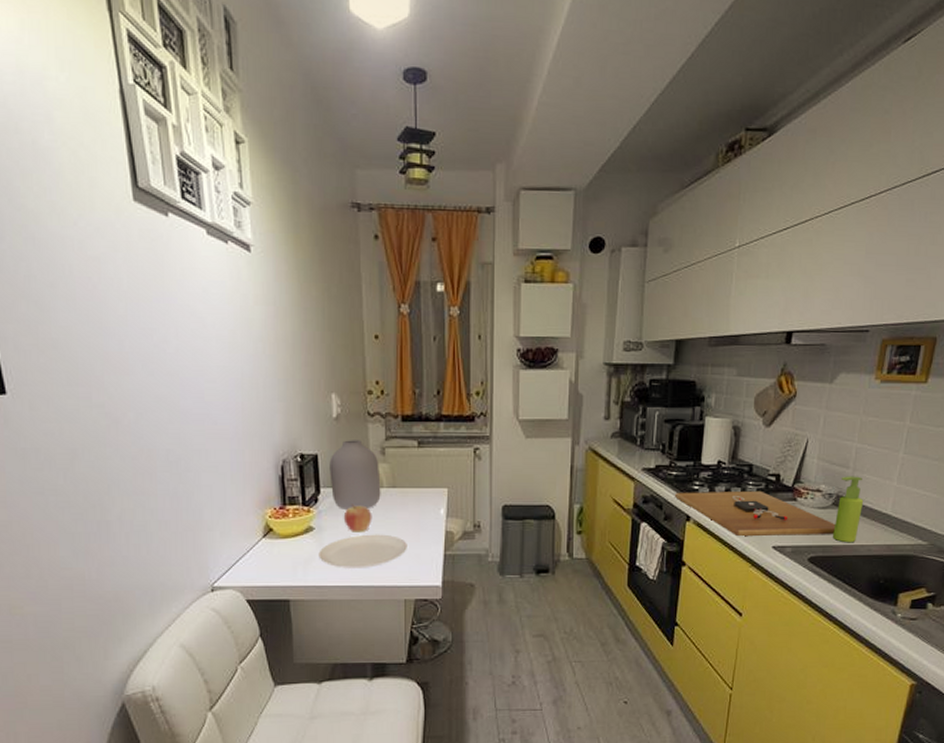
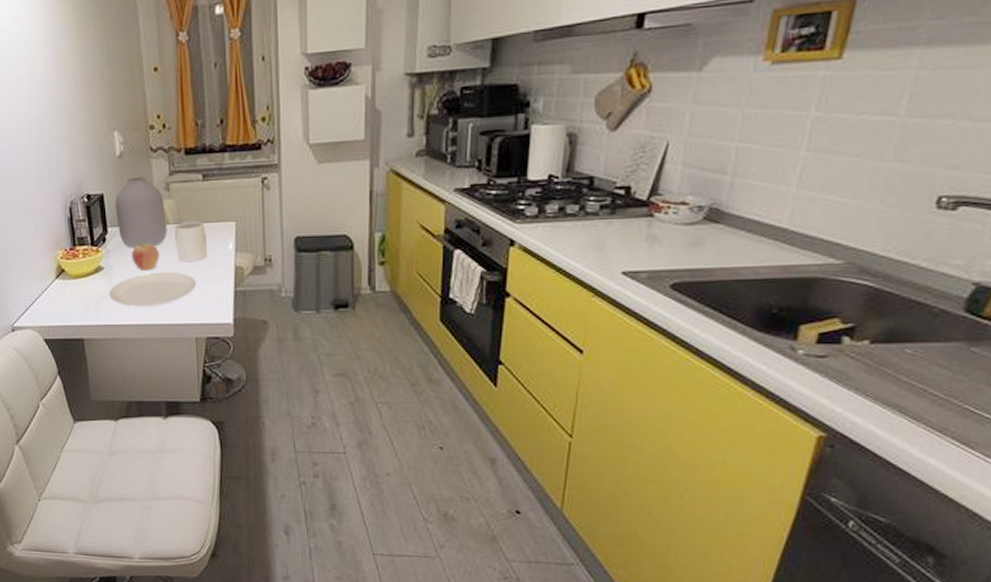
mug: none [388,485,420,525] -> present [174,220,208,262]
cutting board: present [675,490,836,537] -> none [495,207,709,262]
soap dispenser: present [833,476,864,543] -> none [704,183,748,265]

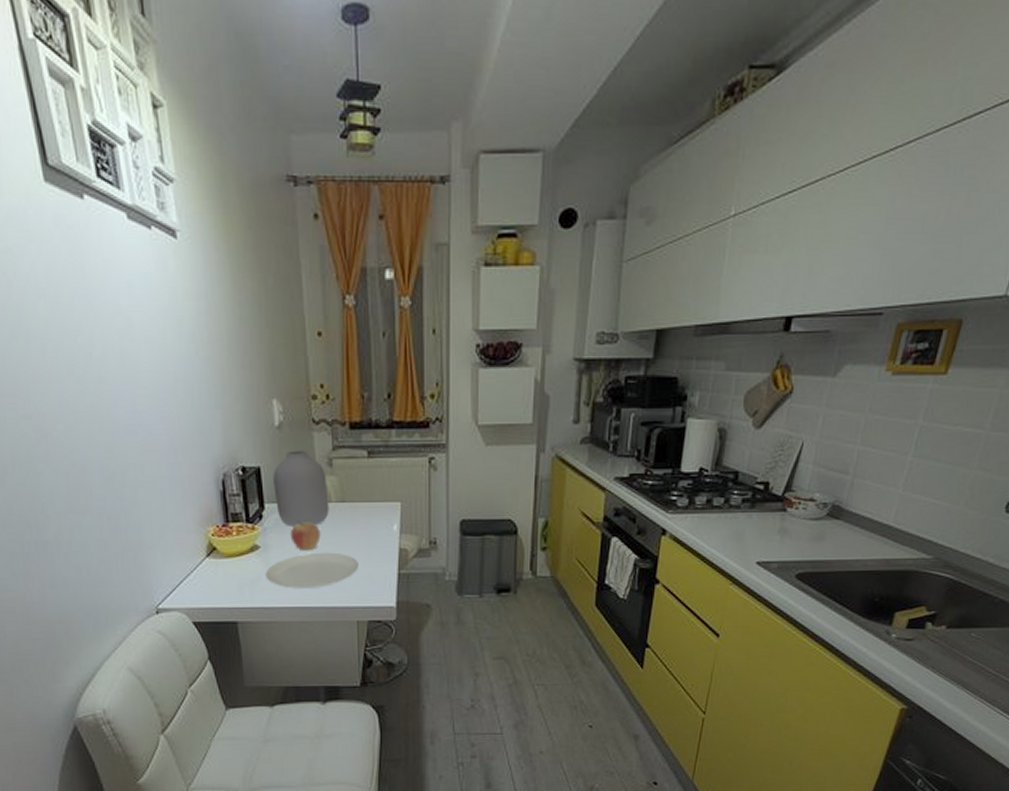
mug: present [174,220,208,262] -> none [337,499,372,543]

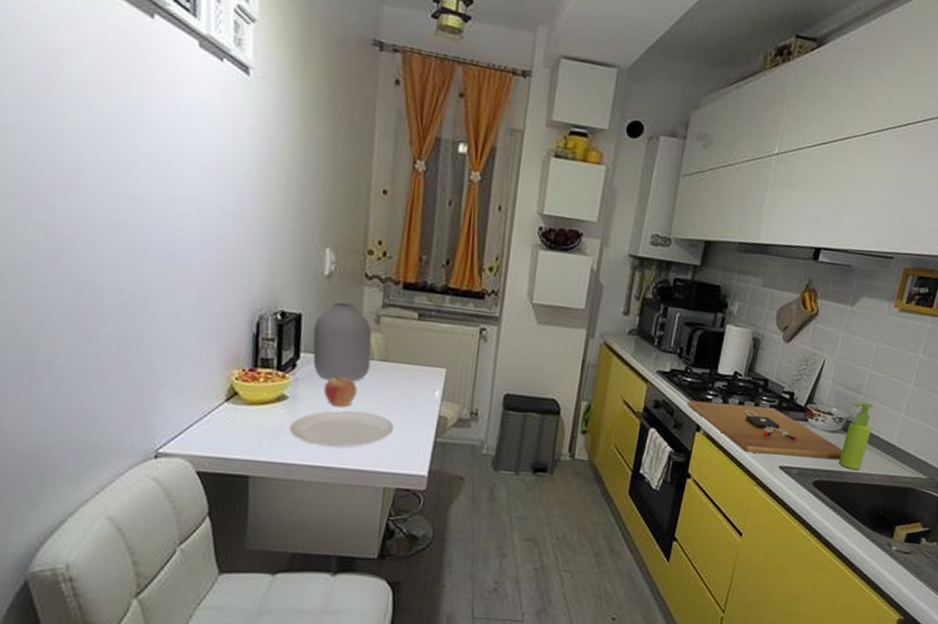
cutting board: none [650,500,830,552] -> present [687,400,843,459]
soap dispenser: none [825,483,863,558] -> present [839,401,873,471]

